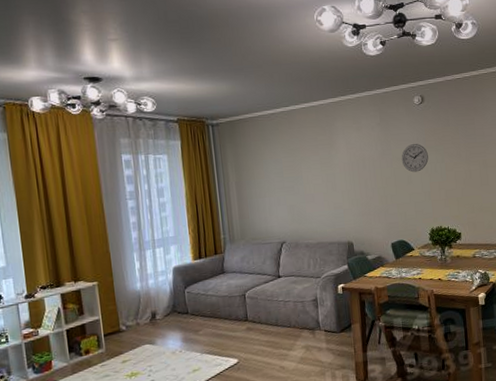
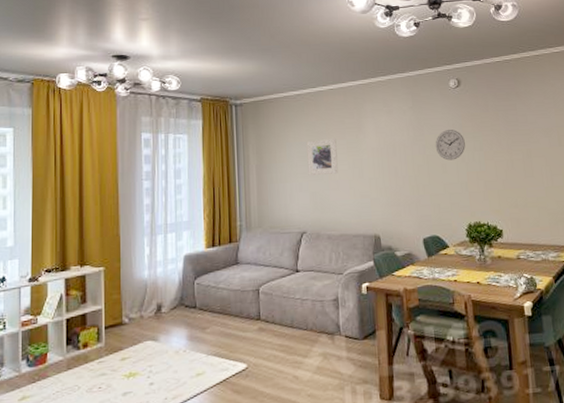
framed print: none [282,154,313,190] -> present [306,137,338,175]

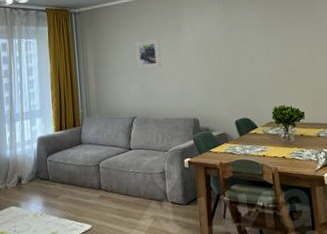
wall clock: present [435,130,465,161] -> none [244,27,270,54]

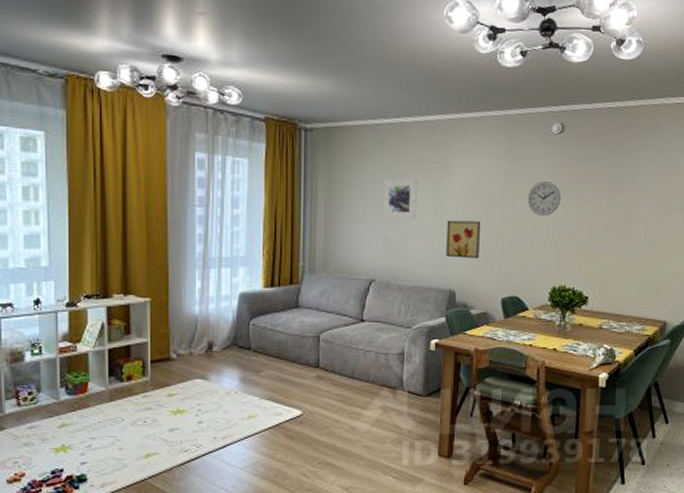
wall art: none [185,63,213,93] -> present [446,220,480,259]
wall clock: none [244,27,270,54] -> present [527,181,561,216]

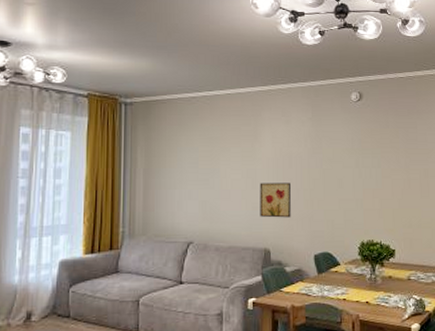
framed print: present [382,178,417,219] -> none [199,145,231,183]
wall clock: present [527,181,561,216] -> none [332,144,363,176]

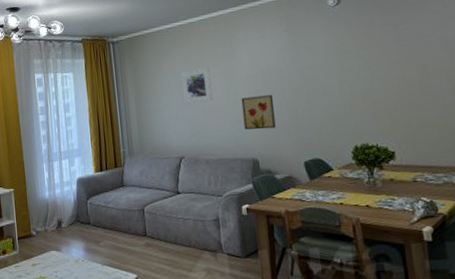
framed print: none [199,145,231,183] -> present [180,66,213,104]

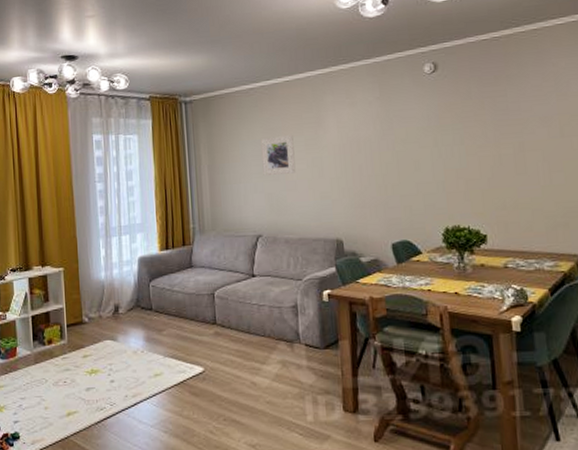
wall art: present [241,95,276,130] -> none [326,168,363,207]

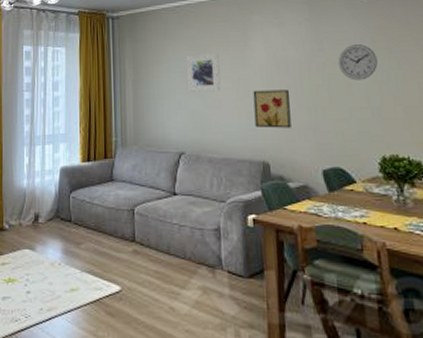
wall art: none [326,168,363,207] -> present [253,90,291,128]
wall clock: none [406,121,443,157] -> present [338,44,378,81]

